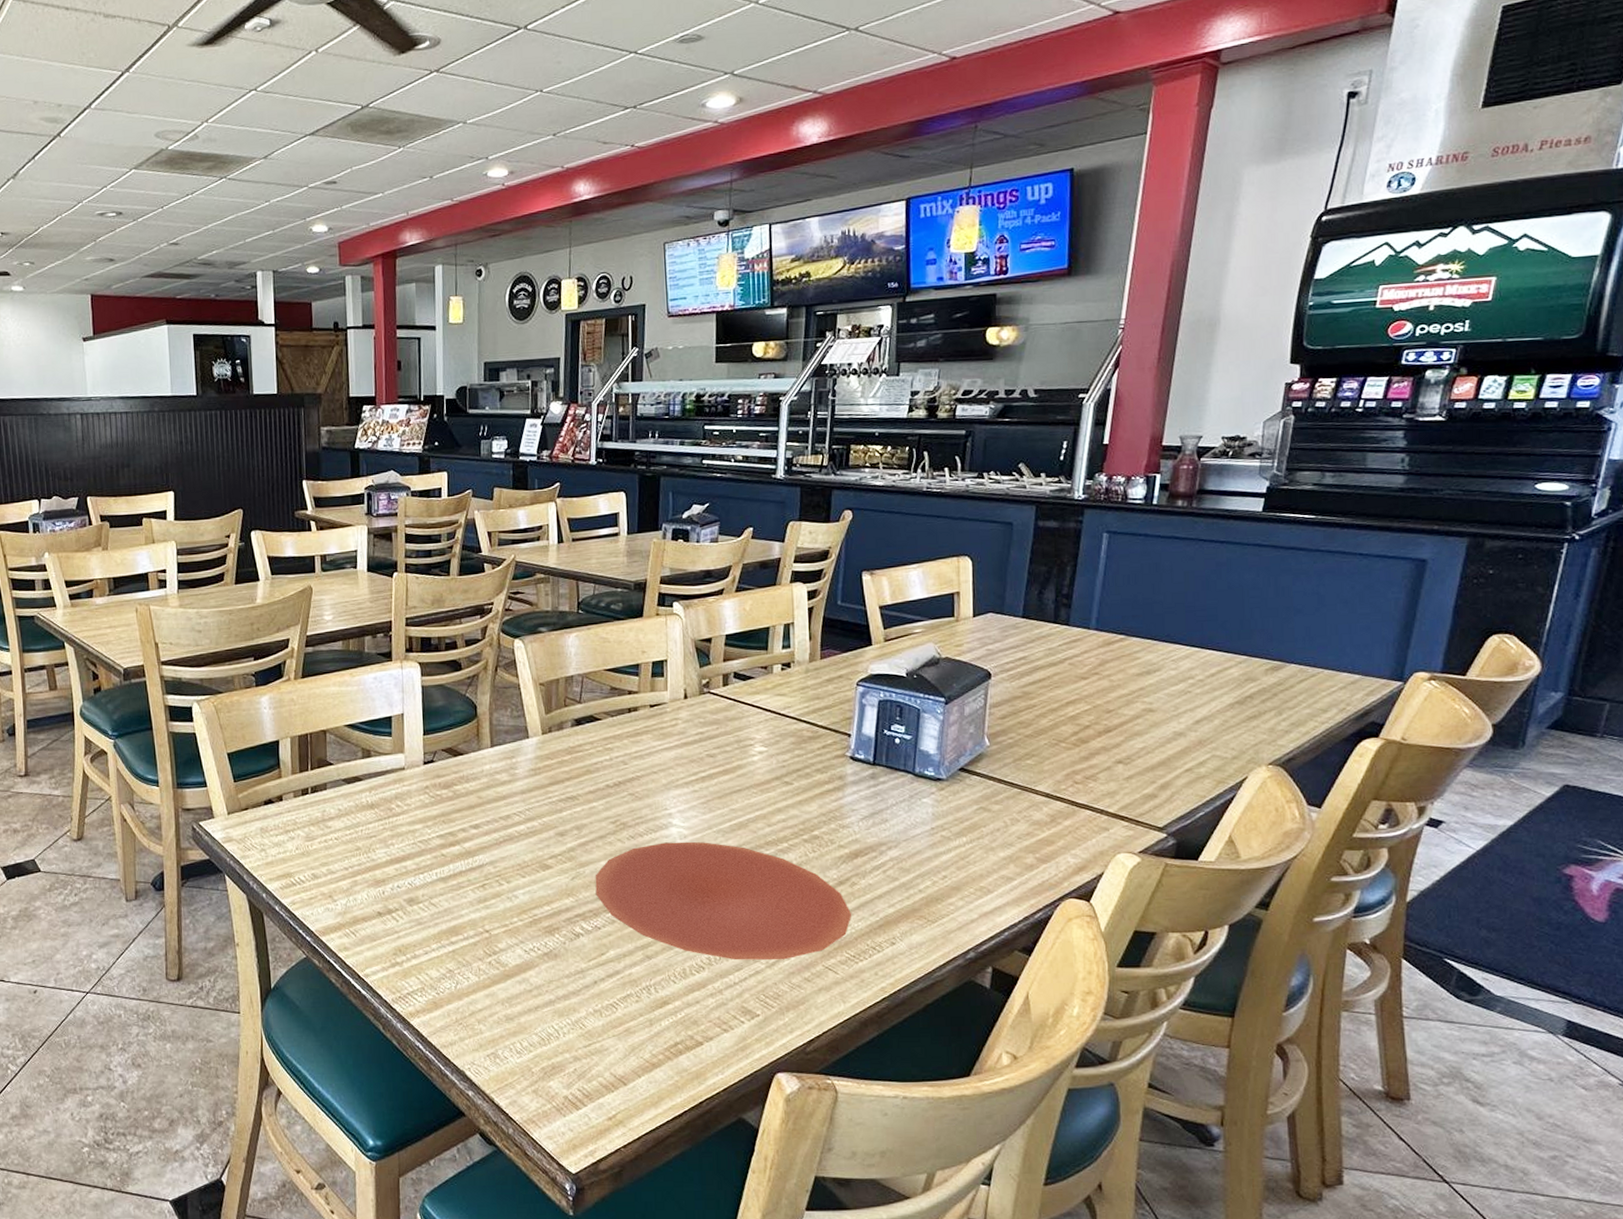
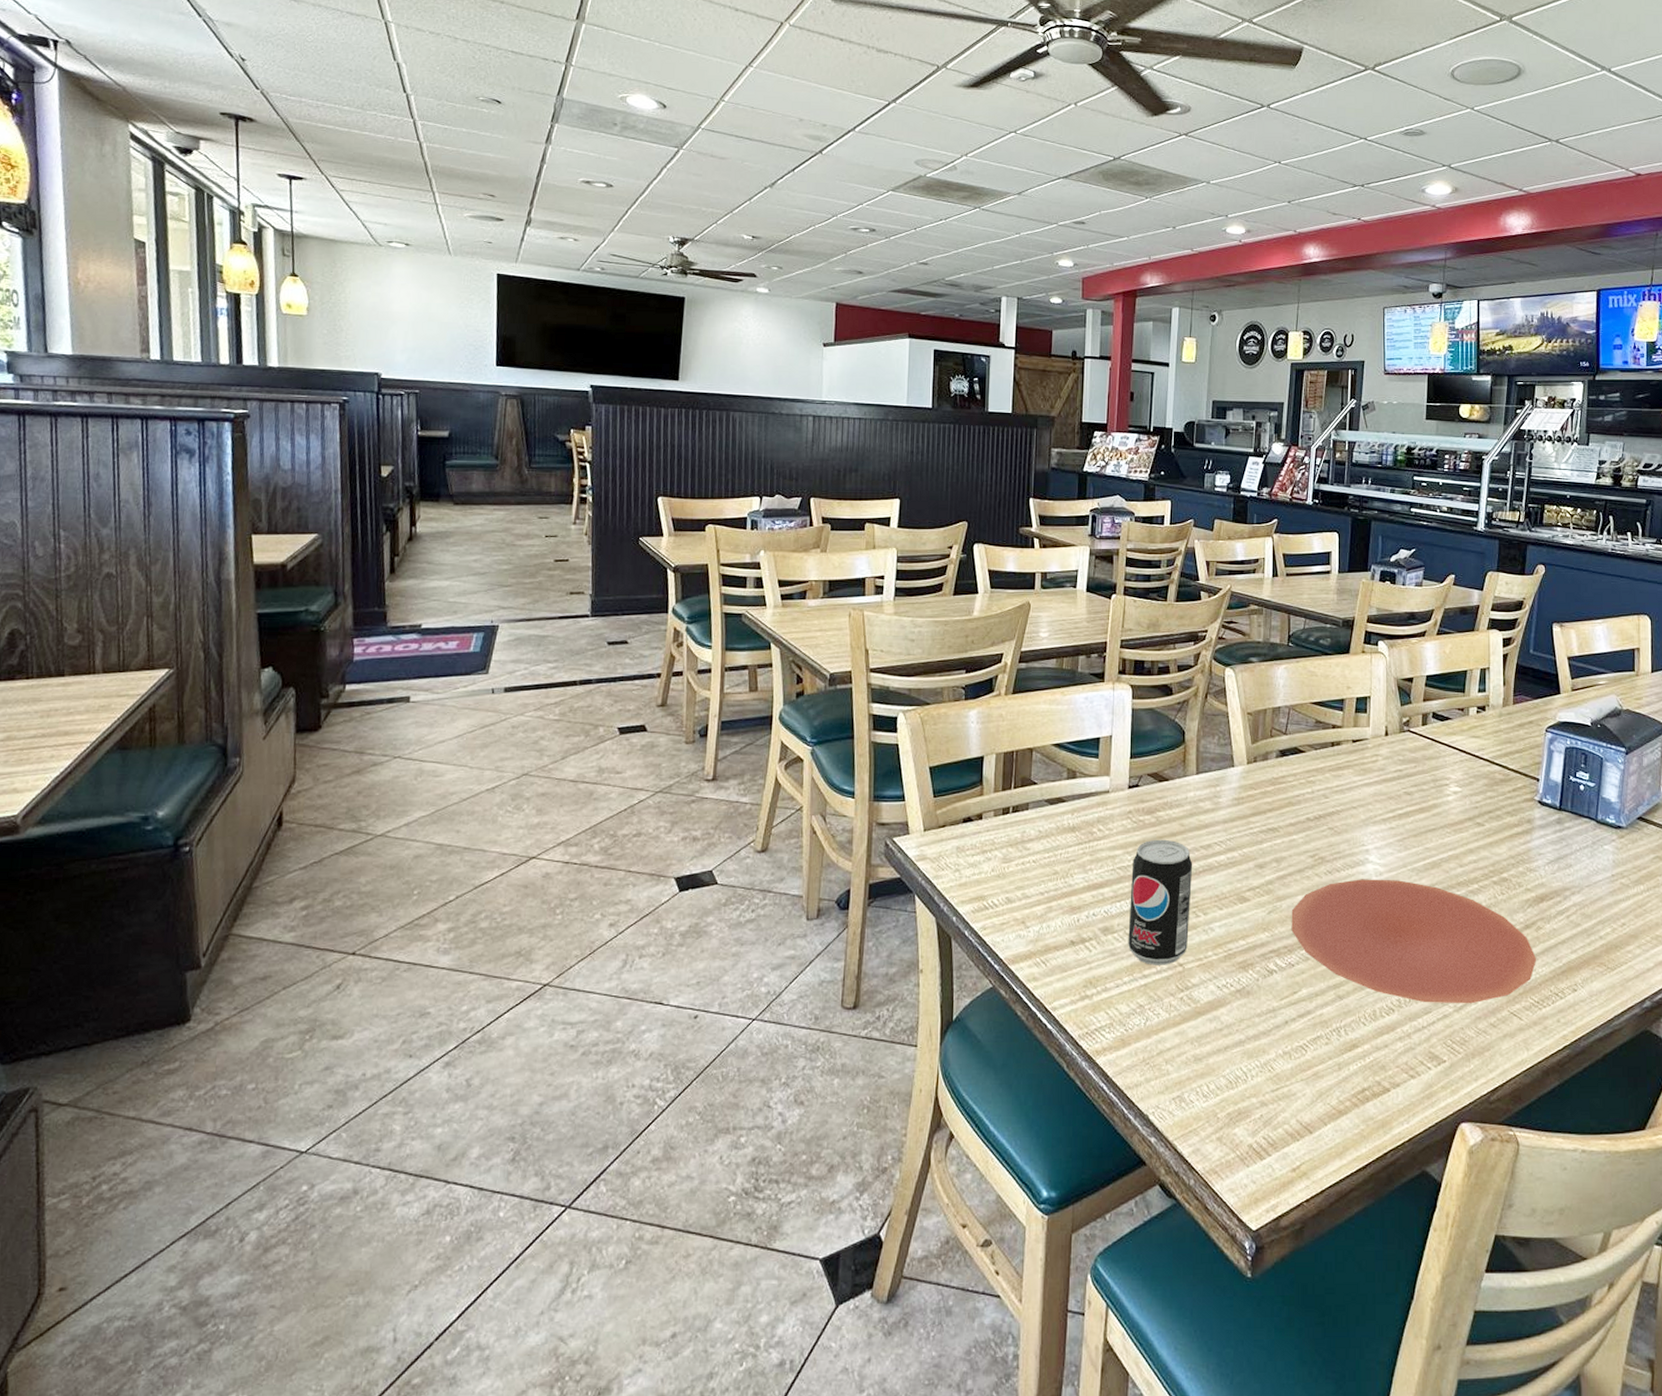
beverage can: none [432,812,493,933] -> present [1128,839,1193,965]

